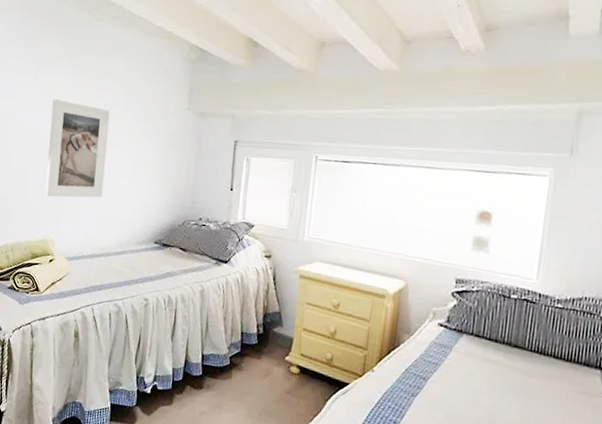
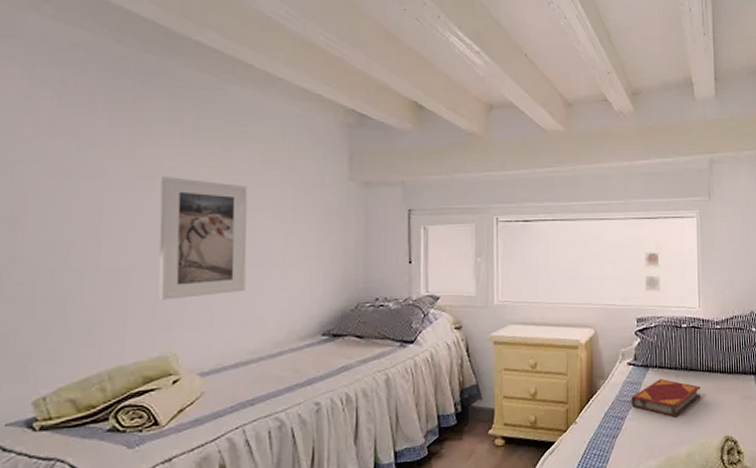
hardback book: none [437,348,525,393] -> present [631,379,701,417]

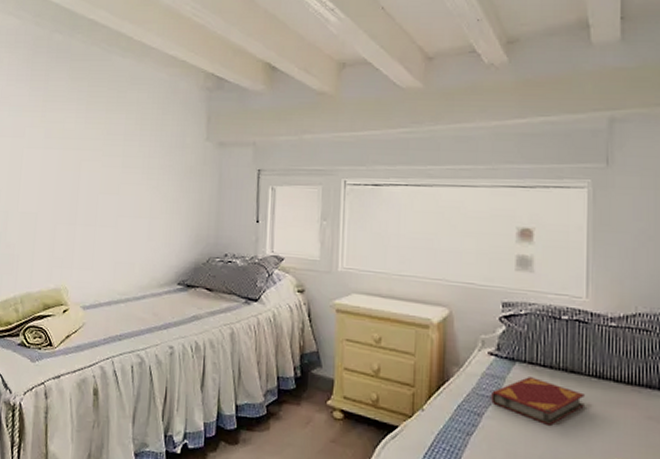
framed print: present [158,177,248,300] -> none [56,137,124,241]

